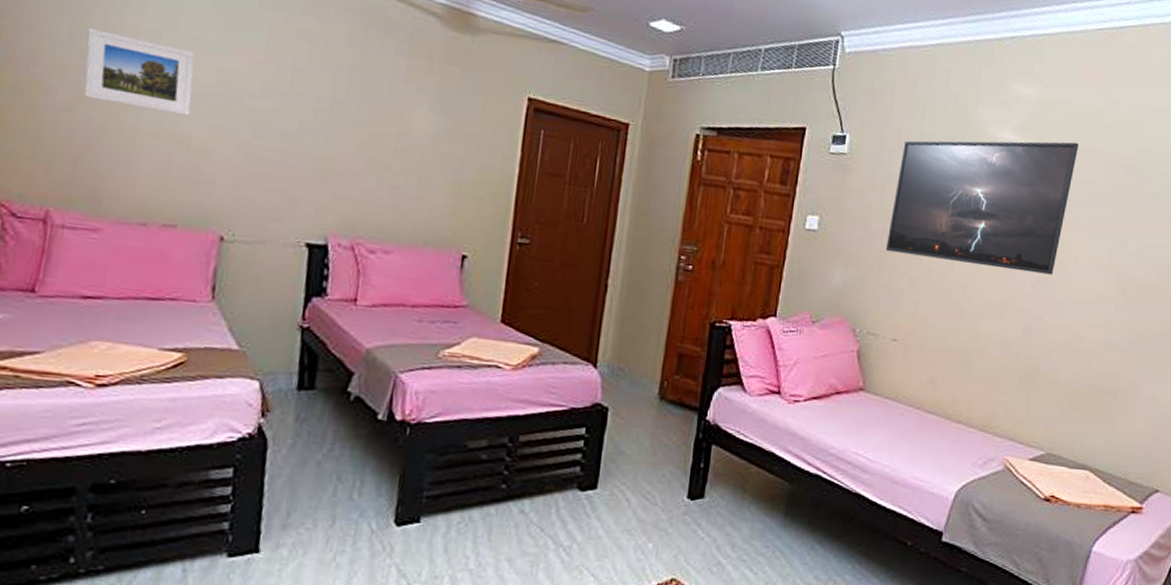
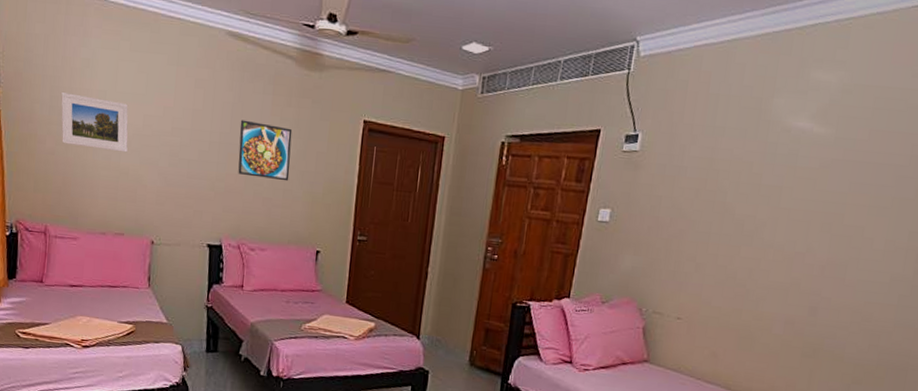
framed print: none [355,85,434,166] -> present [238,120,293,181]
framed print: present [885,140,1079,275] -> none [673,125,882,258]

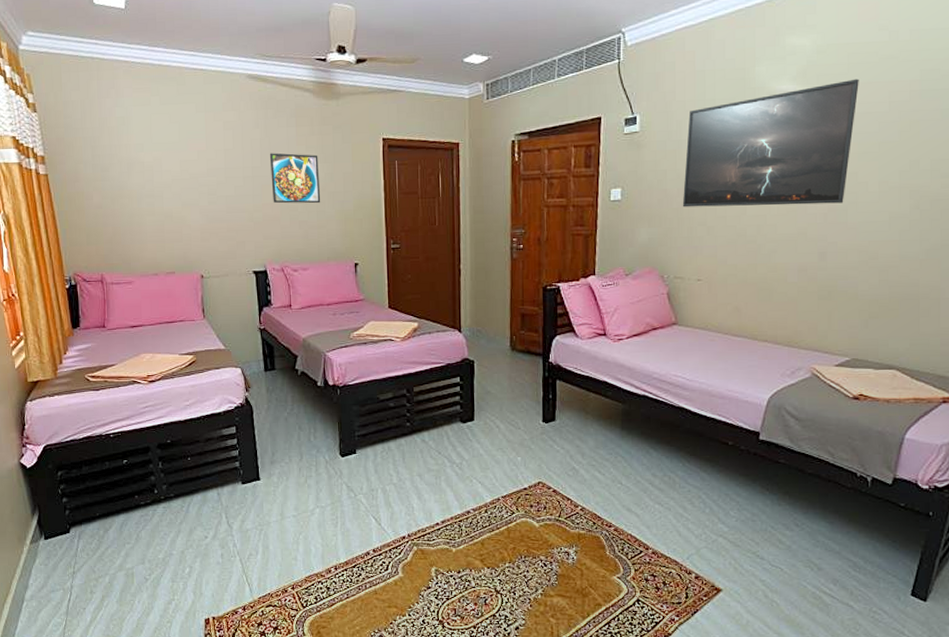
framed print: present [61,92,129,153] -> none [102,150,169,198]
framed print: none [673,125,882,258] -> present [682,78,859,207]

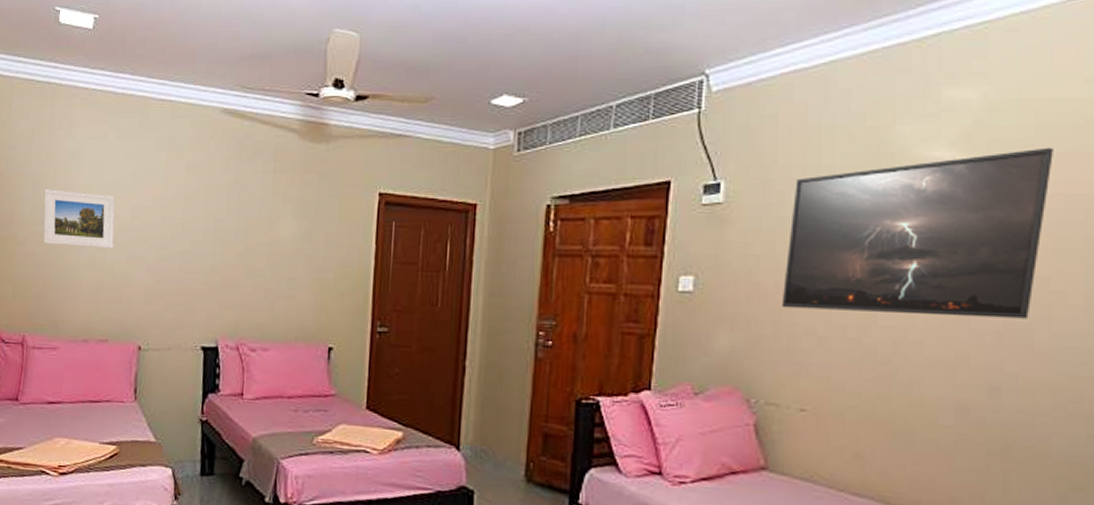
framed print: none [102,150,169,198] -> present [43,189,115,249]
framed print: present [269,153,321,204] -> none [235,203,297,269]

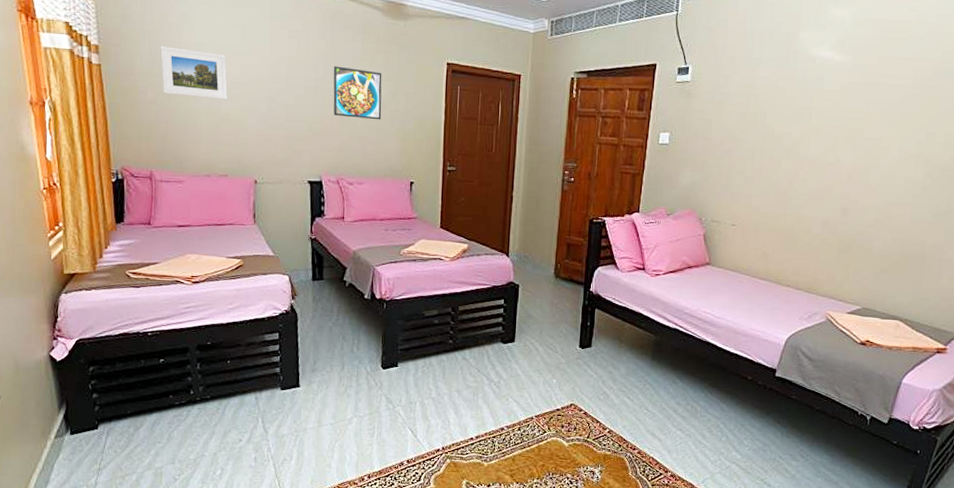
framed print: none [235,203,297,269] -> present [333,66,382,120]
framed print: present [781,147,1053,319] -> none [724,53,889,165]

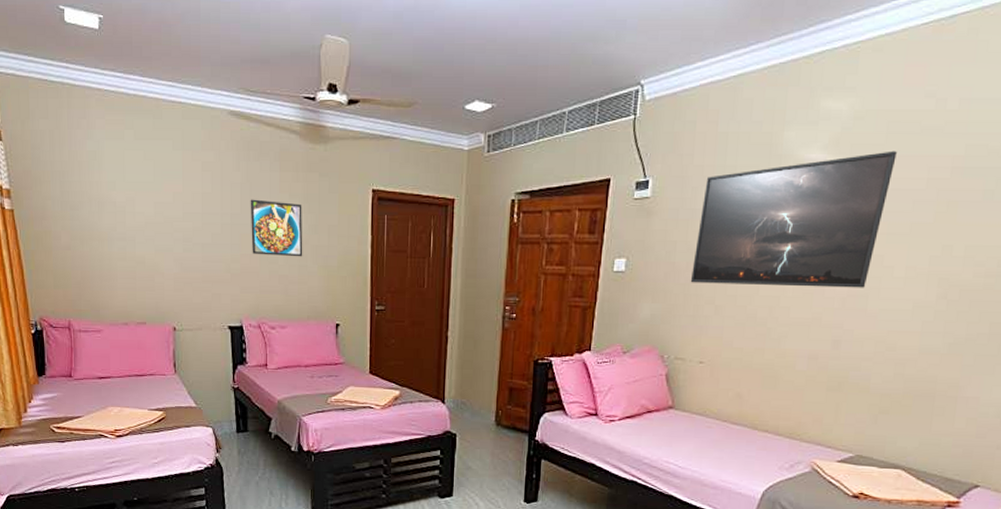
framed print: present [160,46,228,100] -> none [71,187,141,242]
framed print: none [724,53,889,165] -> present [690,151,897,288]

